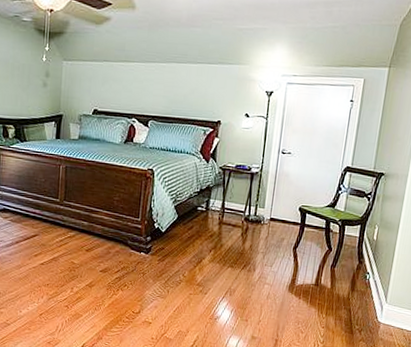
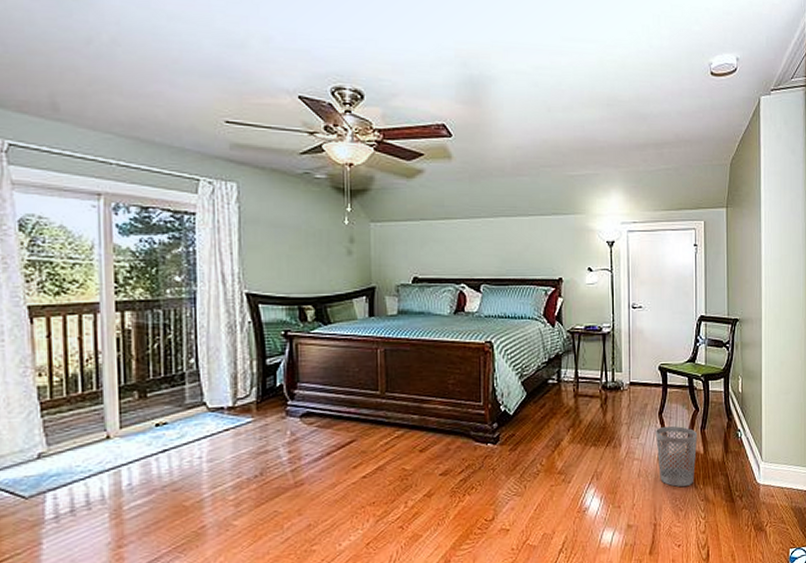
wastebasket: none [286,259,327,314] -> present [656,425,697,487]

